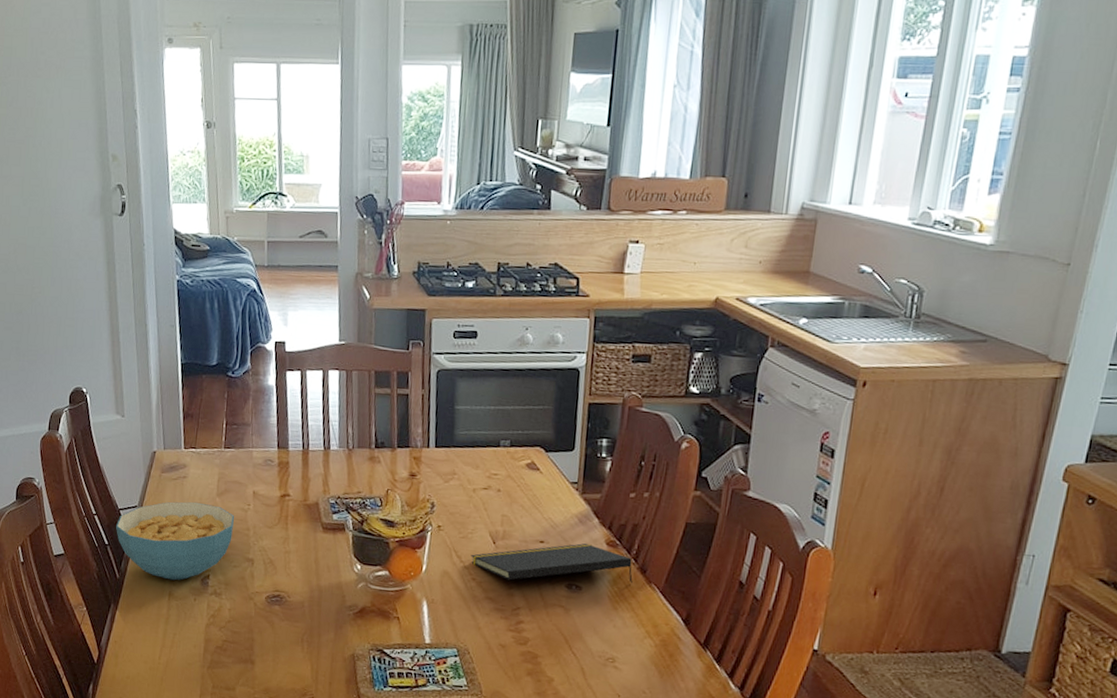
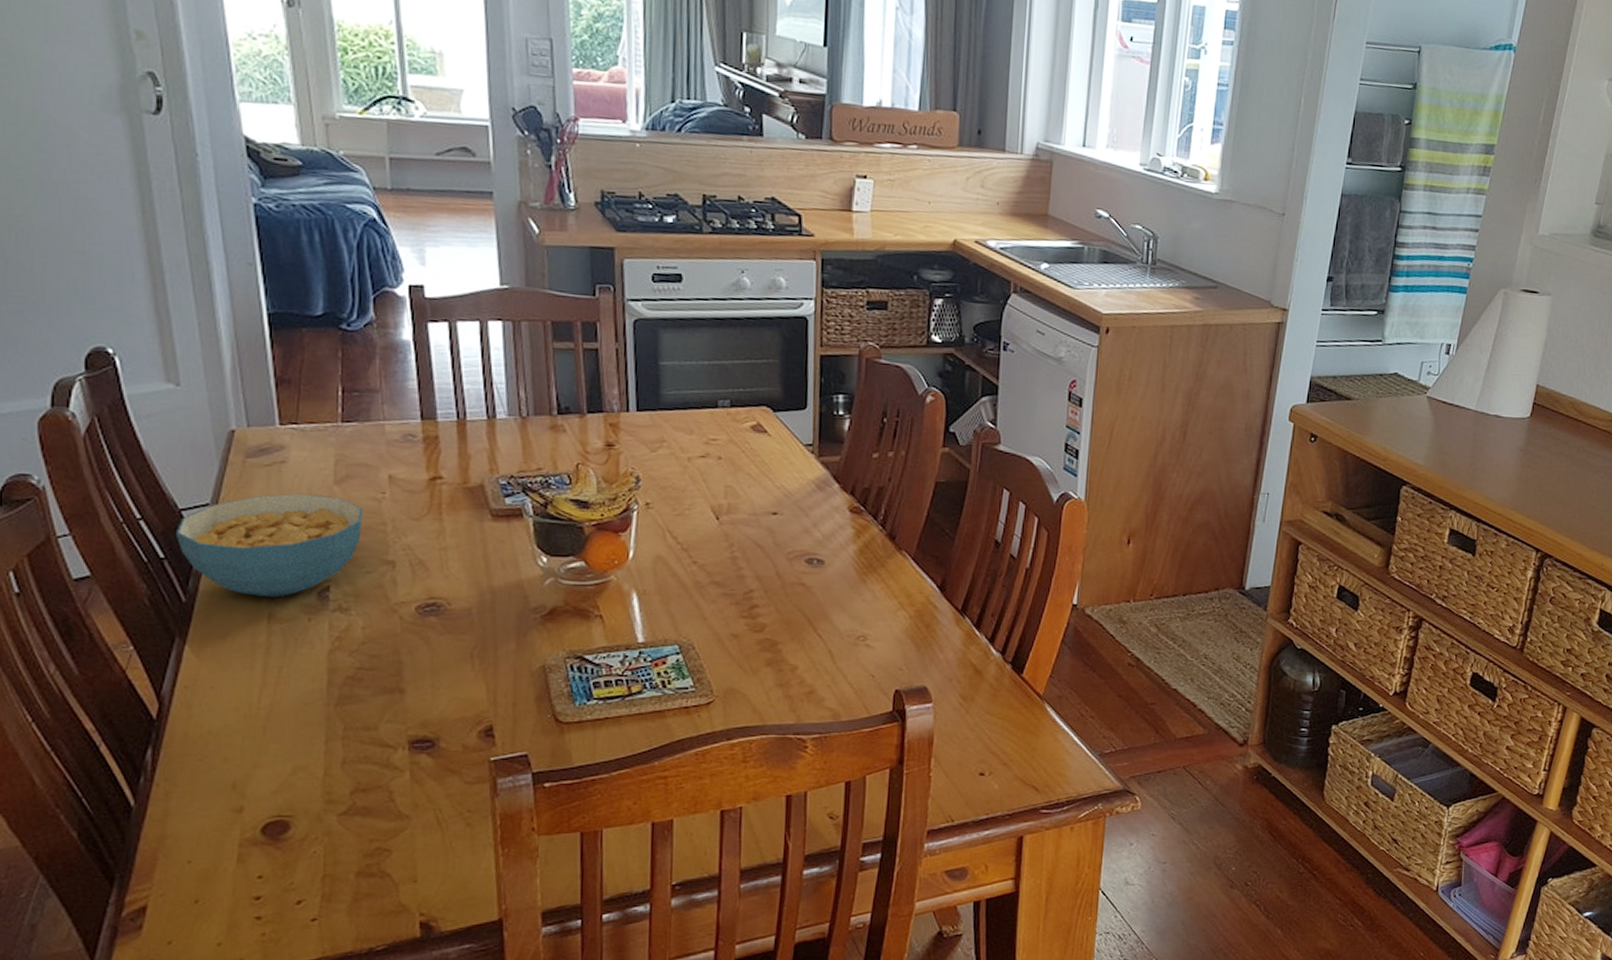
notepad: present [470,543,633,584] -> none [689,512,881,560]

